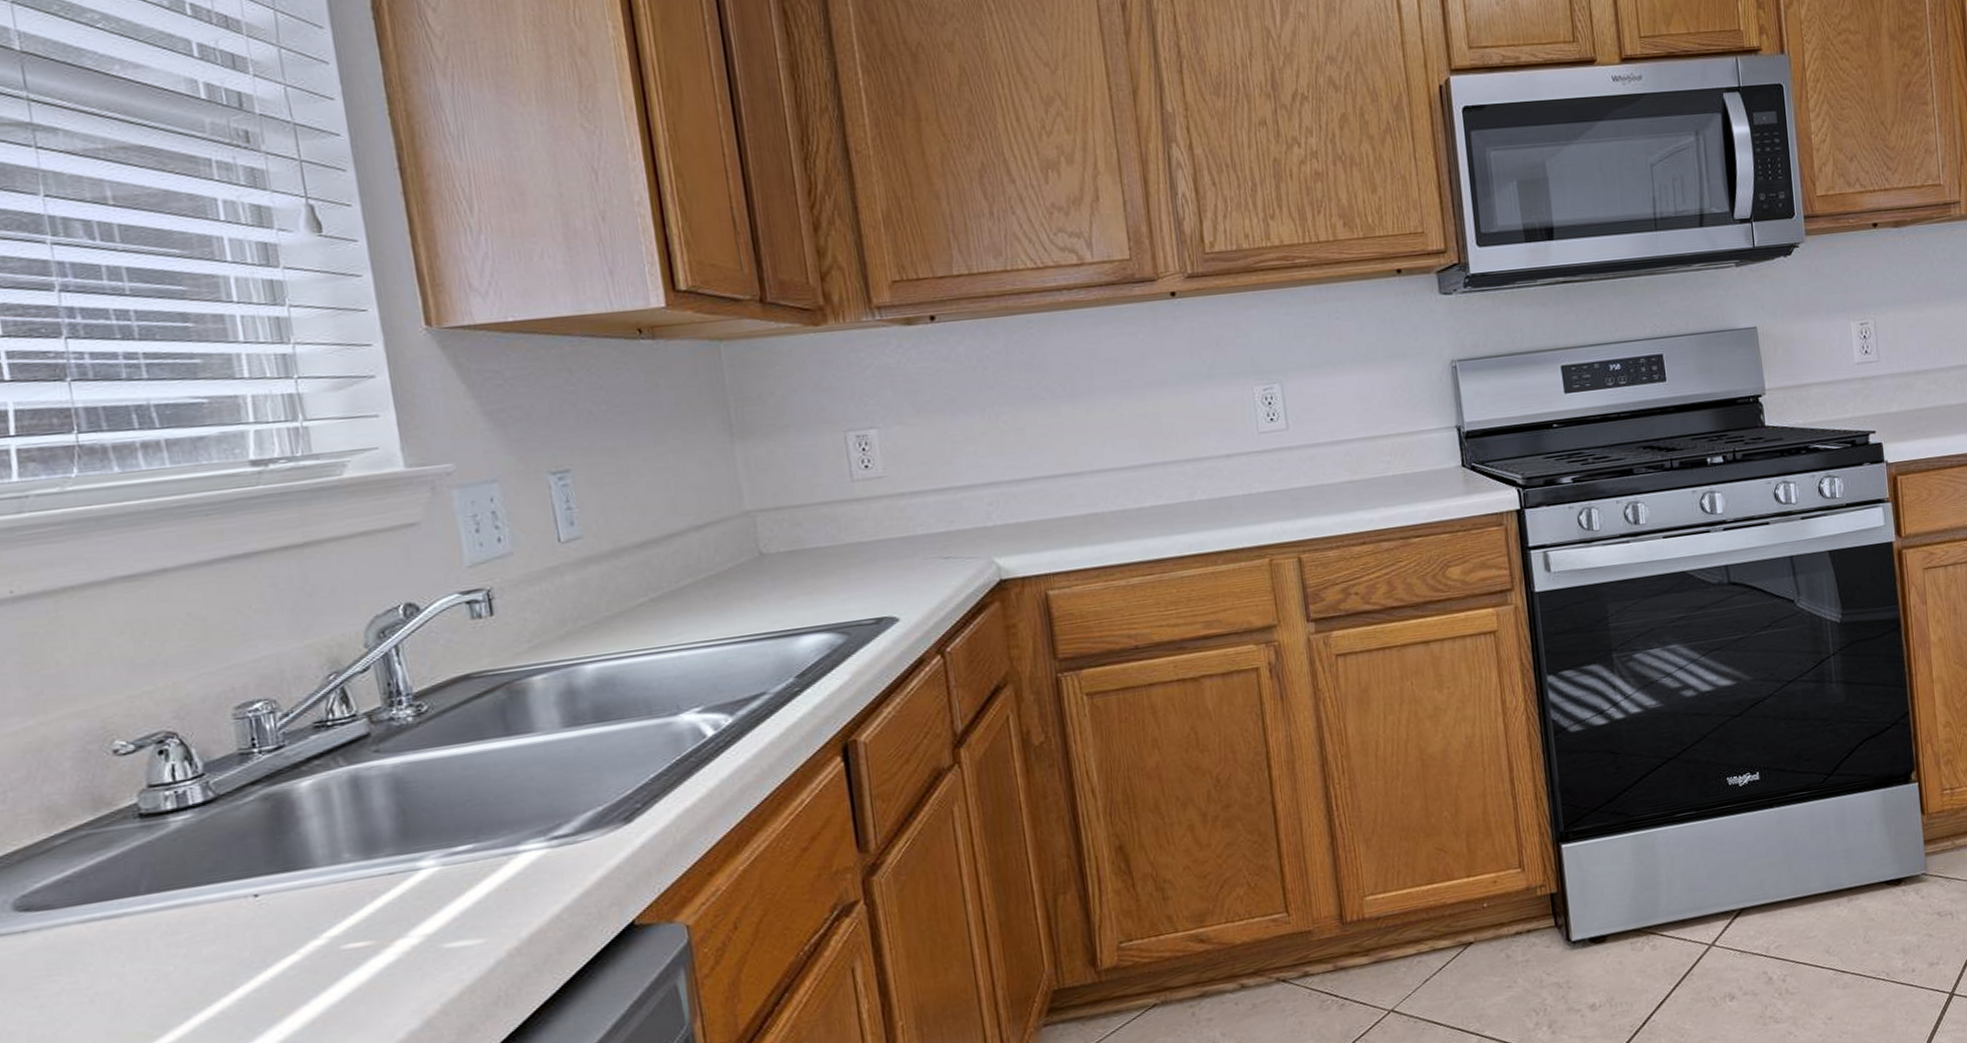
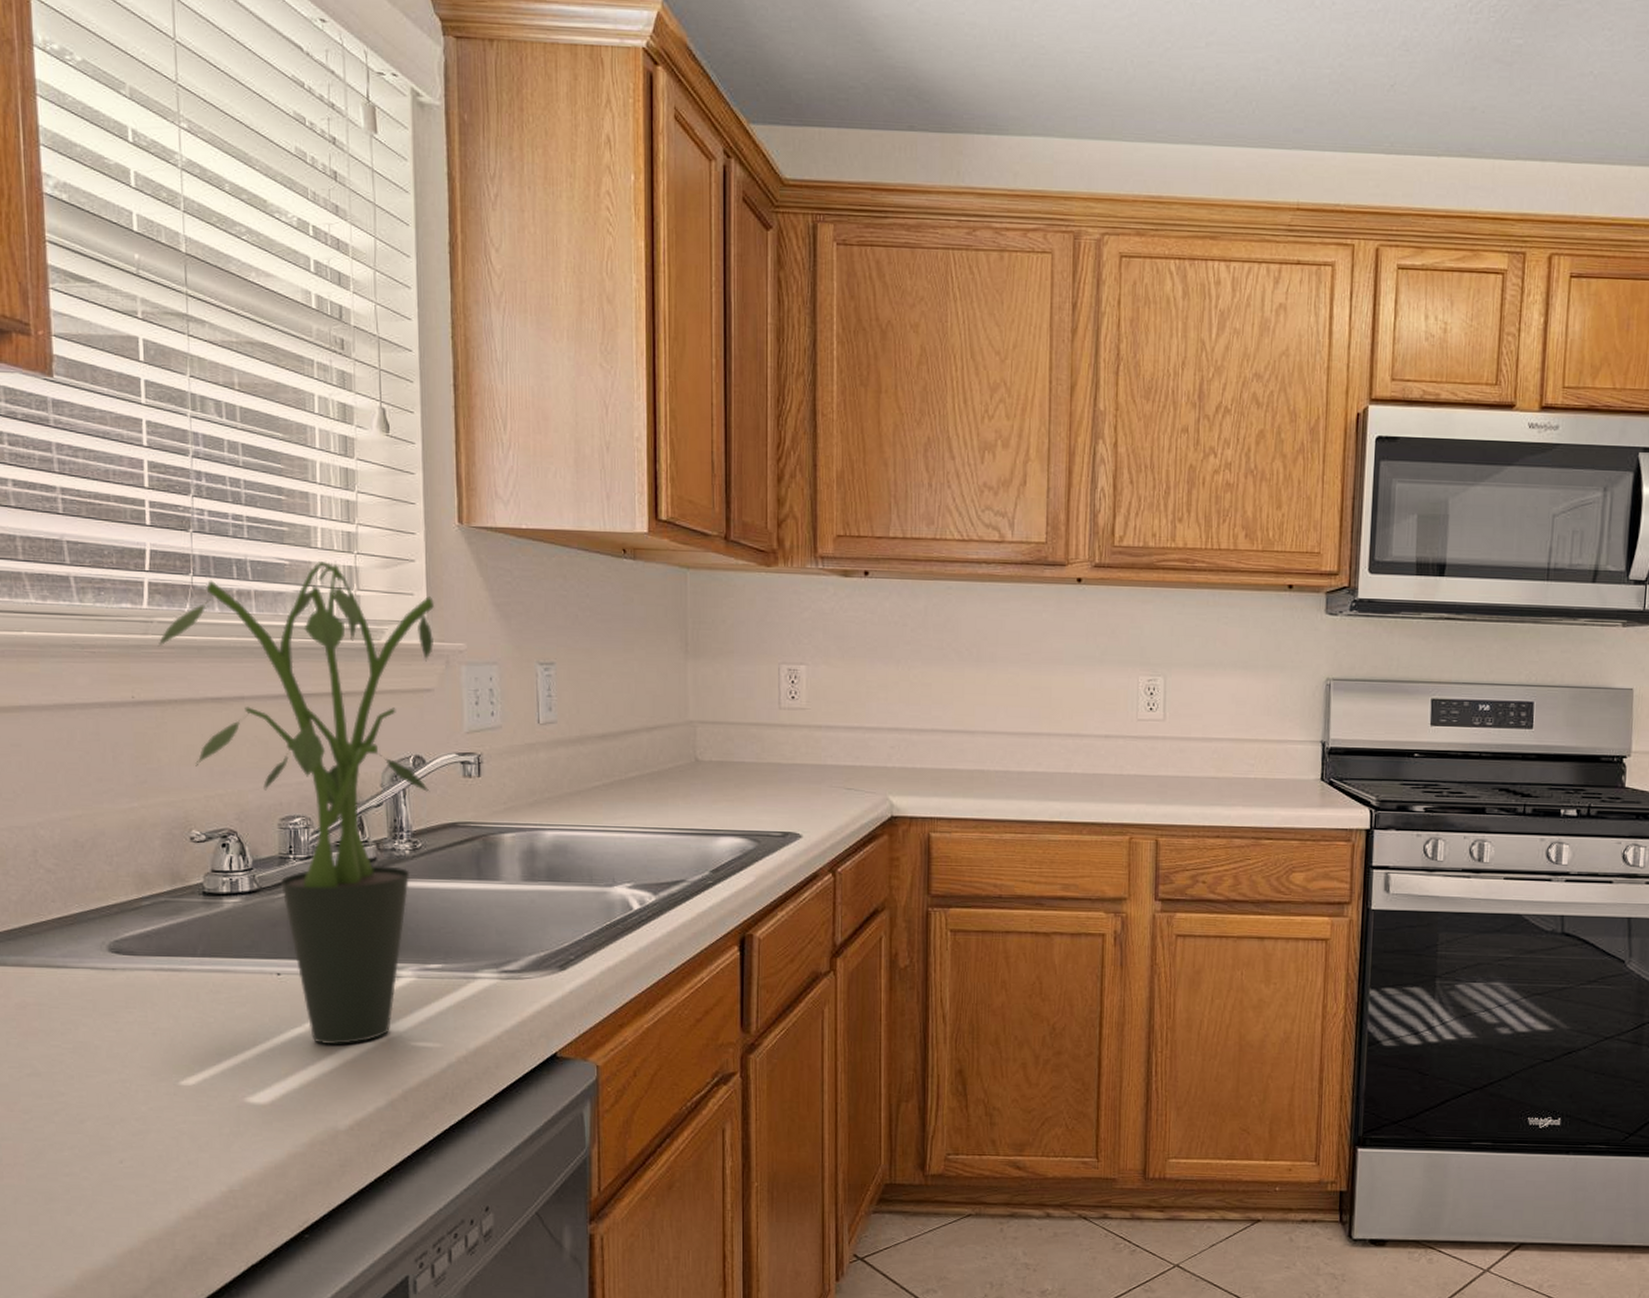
potted plant: none [38,393,431,969] -> present [158,561,434,1045]

